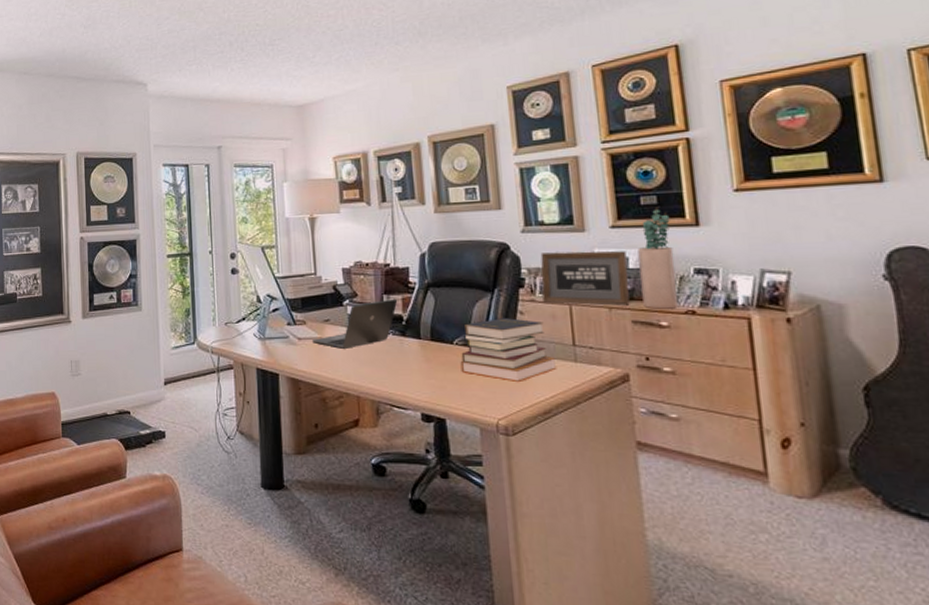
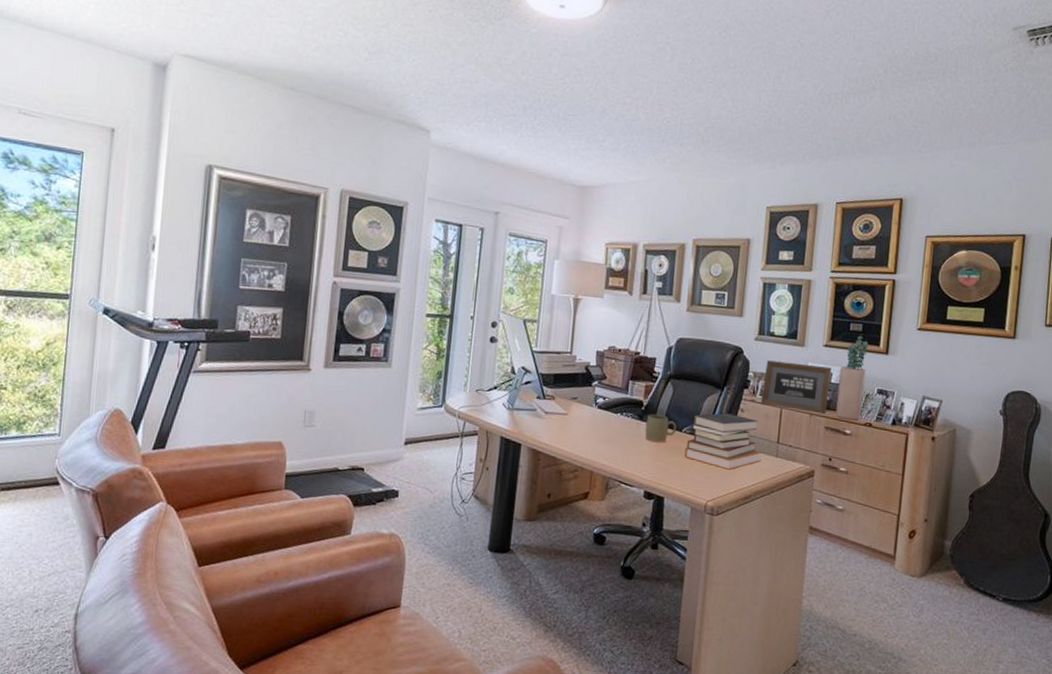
laptop: present [312,298,398,349] -> none [558,385,642,427]
mug: none [409,328,447,359] -> present [645,414,677,443]

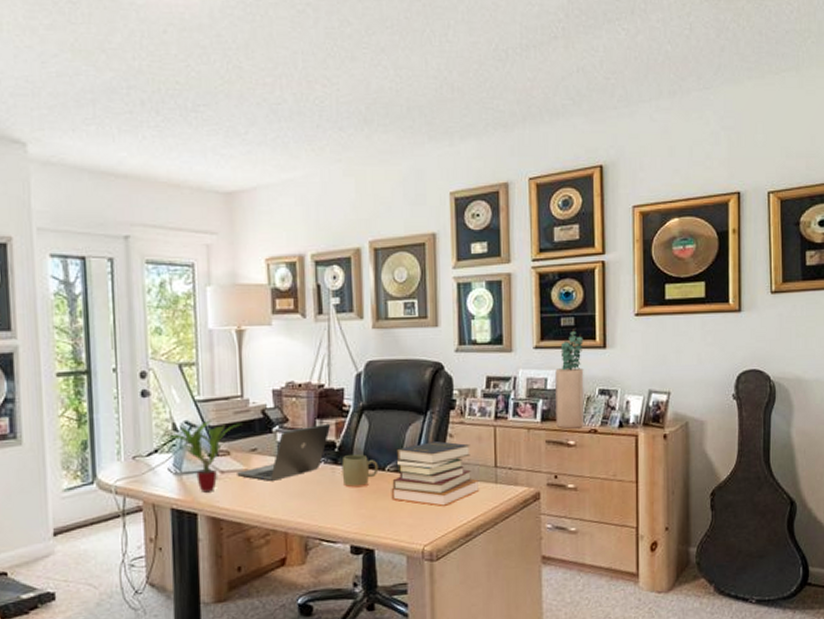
potted plant: none [506,368,569,428] -> present [168,419,243,493]
laptop: none [558,385,642,427] -> present [237,423,331,481]
picture frame: present [761,360,832,415] -> none [471,371,546,427]

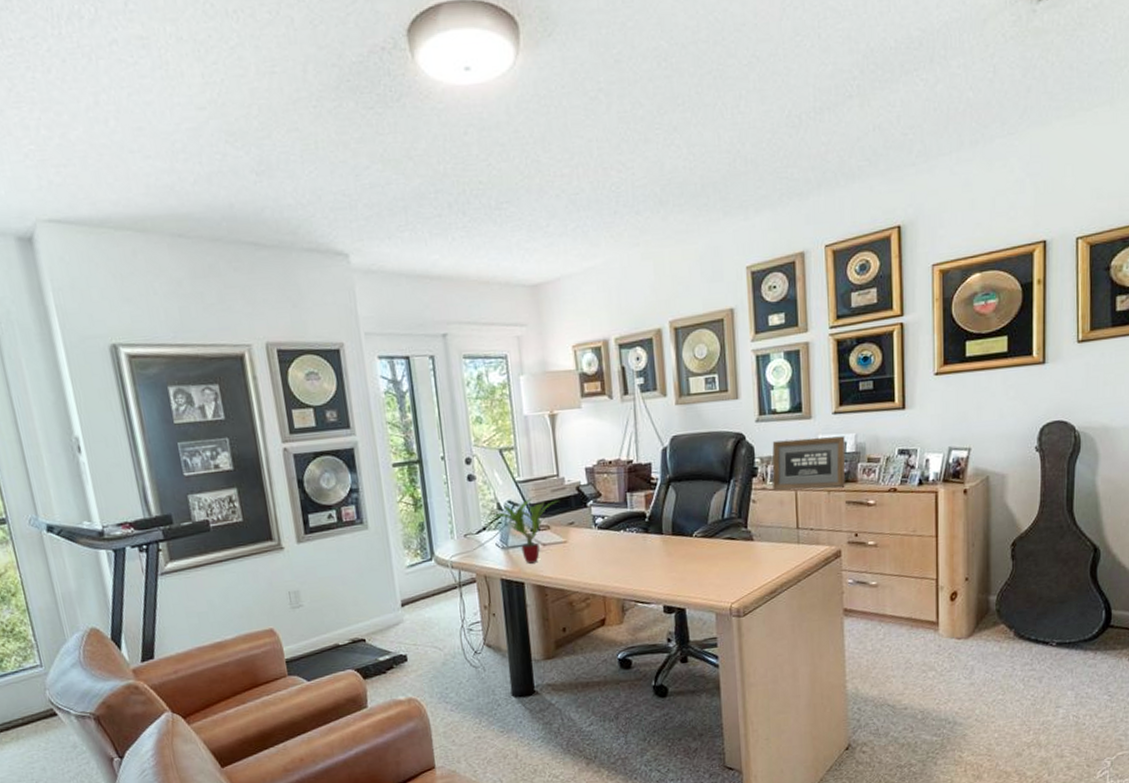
laptop: present [237,423,331,481] -> none [557,496,641,551]
mug: present [341,454,379,488] -> none [652,523,687,554]
books: present [391,441,480,506] -> none [699,507,783,567]
picture frame: none [471,371,546,427] -> present [772,436,846,491]
vase: present [555,328,584,430] -> none [854,392,884,491]

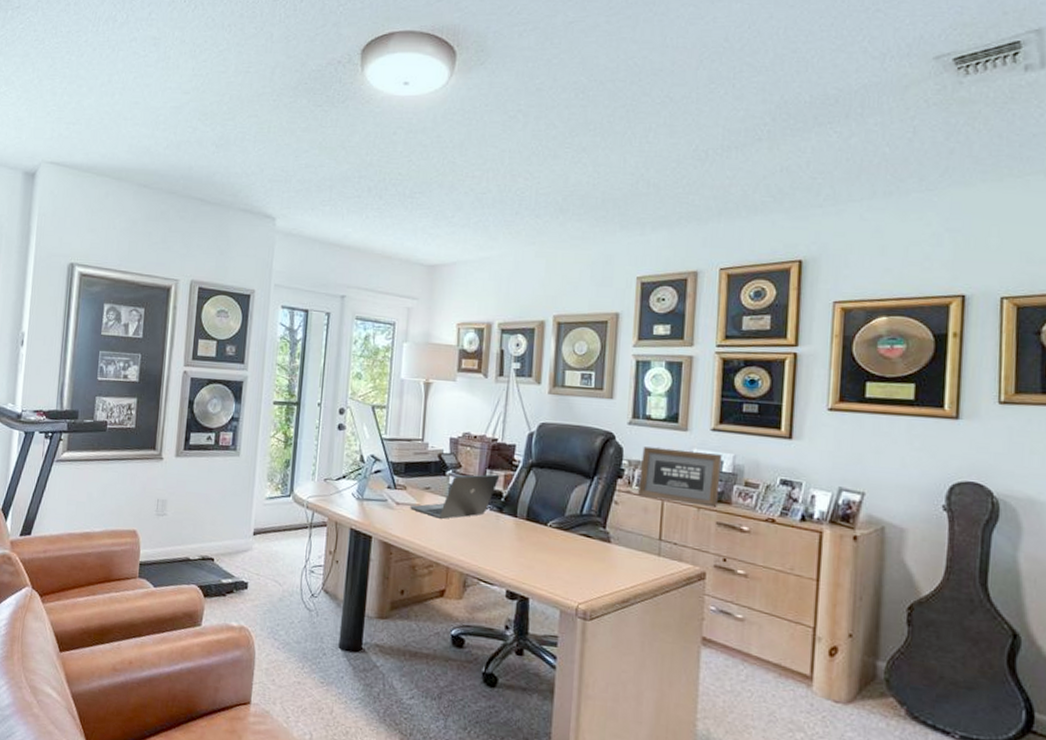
potted plant: present [494,498,560,564] -> none [355,456,420,520]
laptop: none [557,496,641,551] -> present [410,474,500,519]

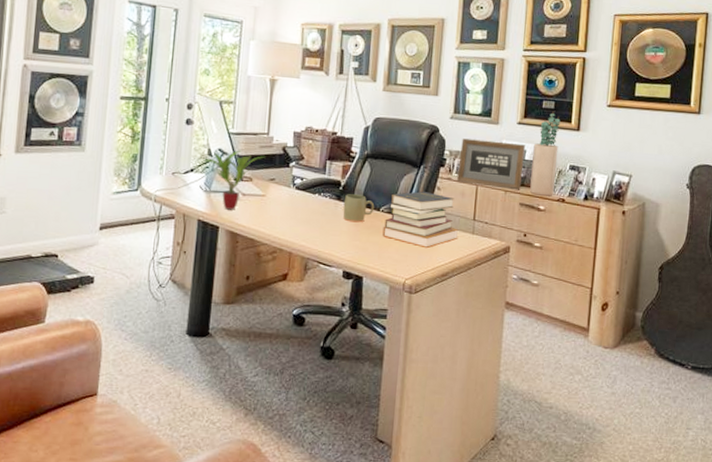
potted plant: none [355,456,420,520] -> present [203,150,266,210]
laptop: present [410,474,500,519] -> none [256,165,339,208]
mug: none [505,506,541,538] -> present [343,194,375,223]
books: none [550,505,642,569] -> present [382,191,459,248]
vase: none [729,416,767,517] -> present [530,111,561,197]

